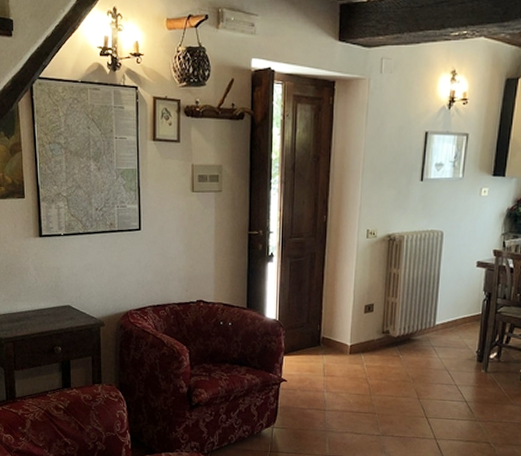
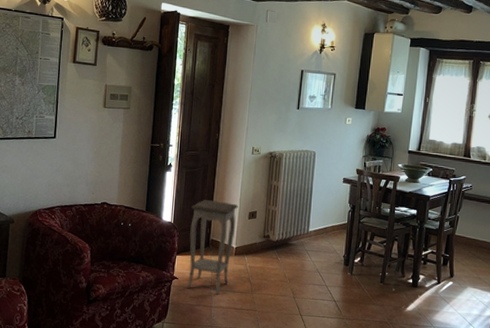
accent table: none [297,292,352,397] -> present [187,199,238,295]

